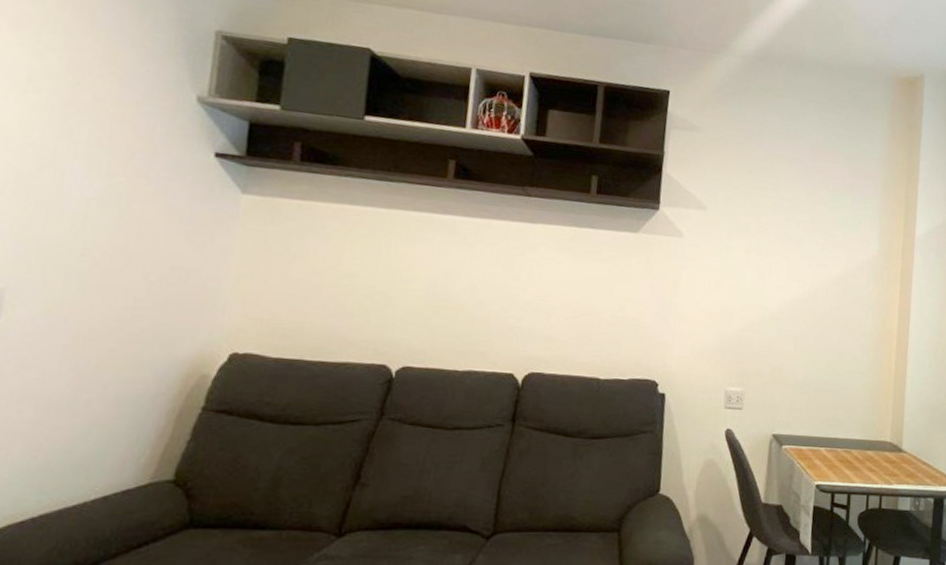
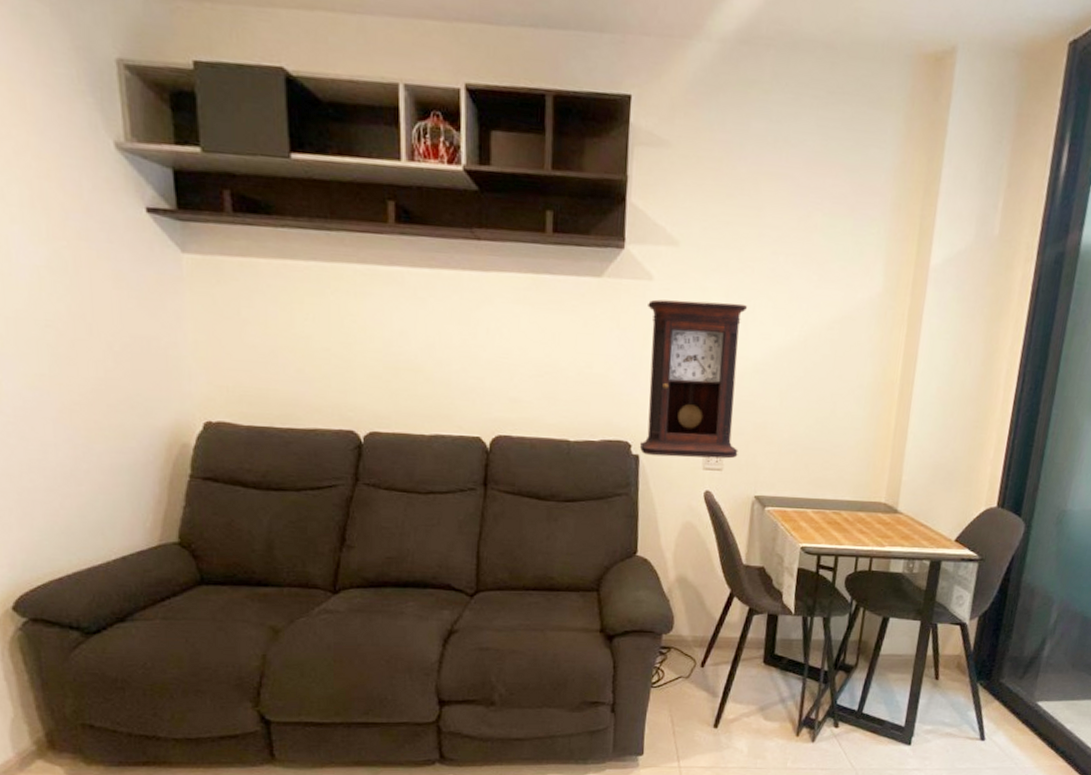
pendulum clock: none [665,253,766,399] -> present [639,299,748,459]

